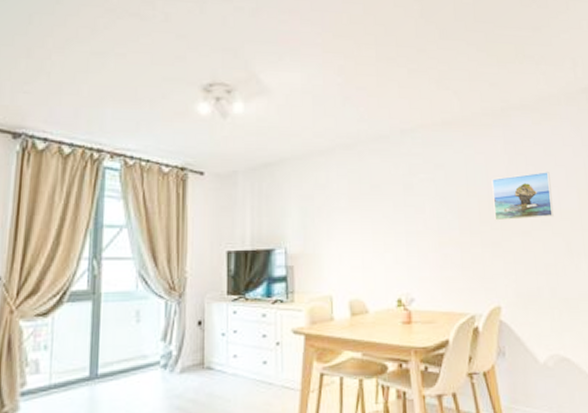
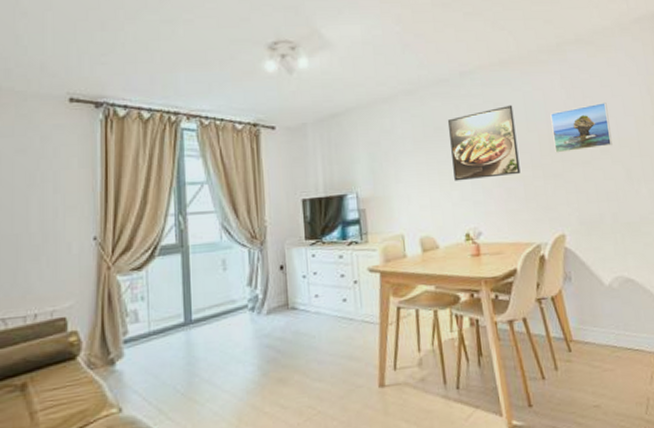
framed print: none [385,167,458,243] -> present [447,105,521,181]

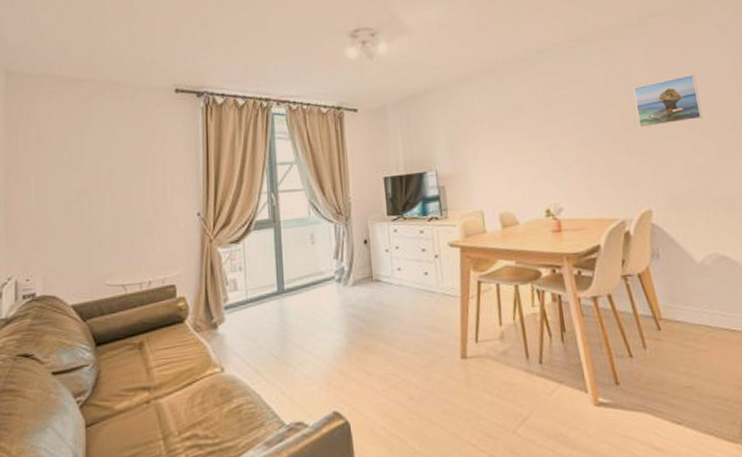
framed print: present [447,105,521,181] -> none [525,80,603,158]

